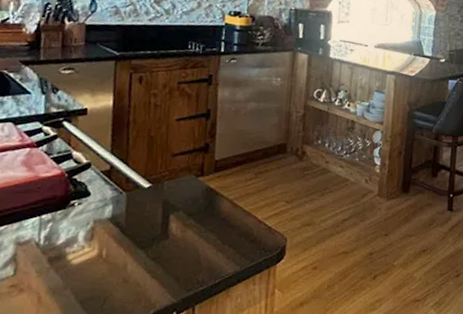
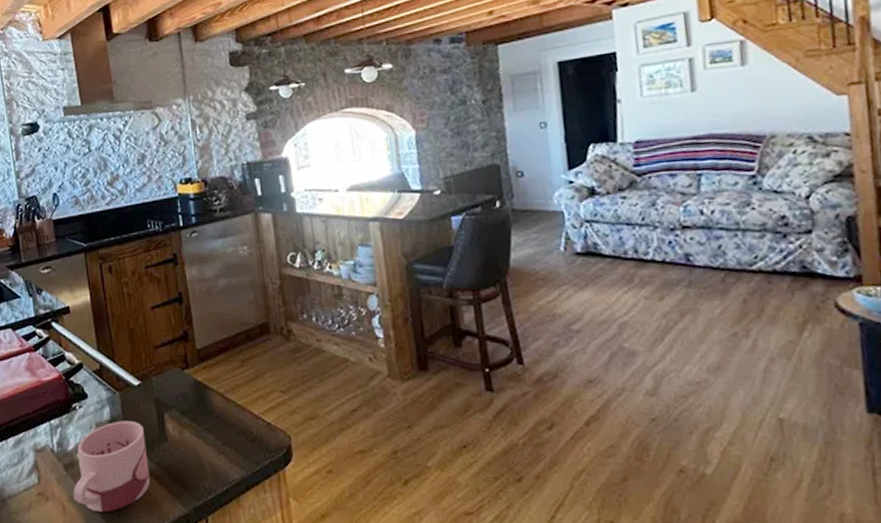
mug: none [53,219,146,303] -> present [73,420,150,513]

